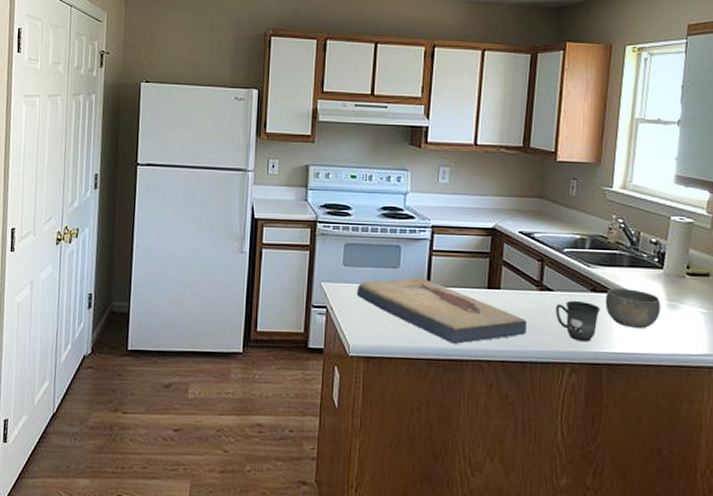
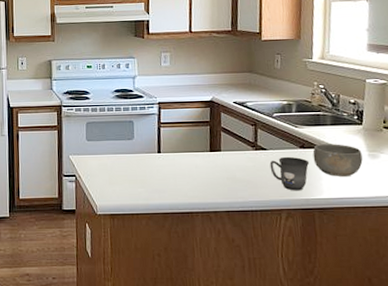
fish fossil: present [356,278,528,344] -> none [99,146,247,199]

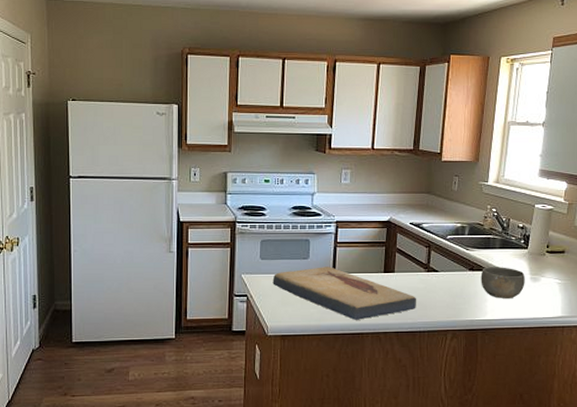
fish fossil: none [99,146,247,199] -> present [272,266,417,320]
mug: present [269,156,310,191] -> none [440,278,477,312]

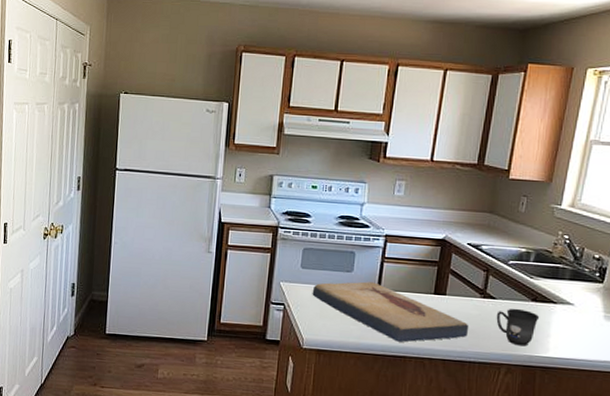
mug: none [440,278,477,312] -> present [496,308,540,347]
bowl: present [480,267,525,298] -> none [544,299,597,337]

